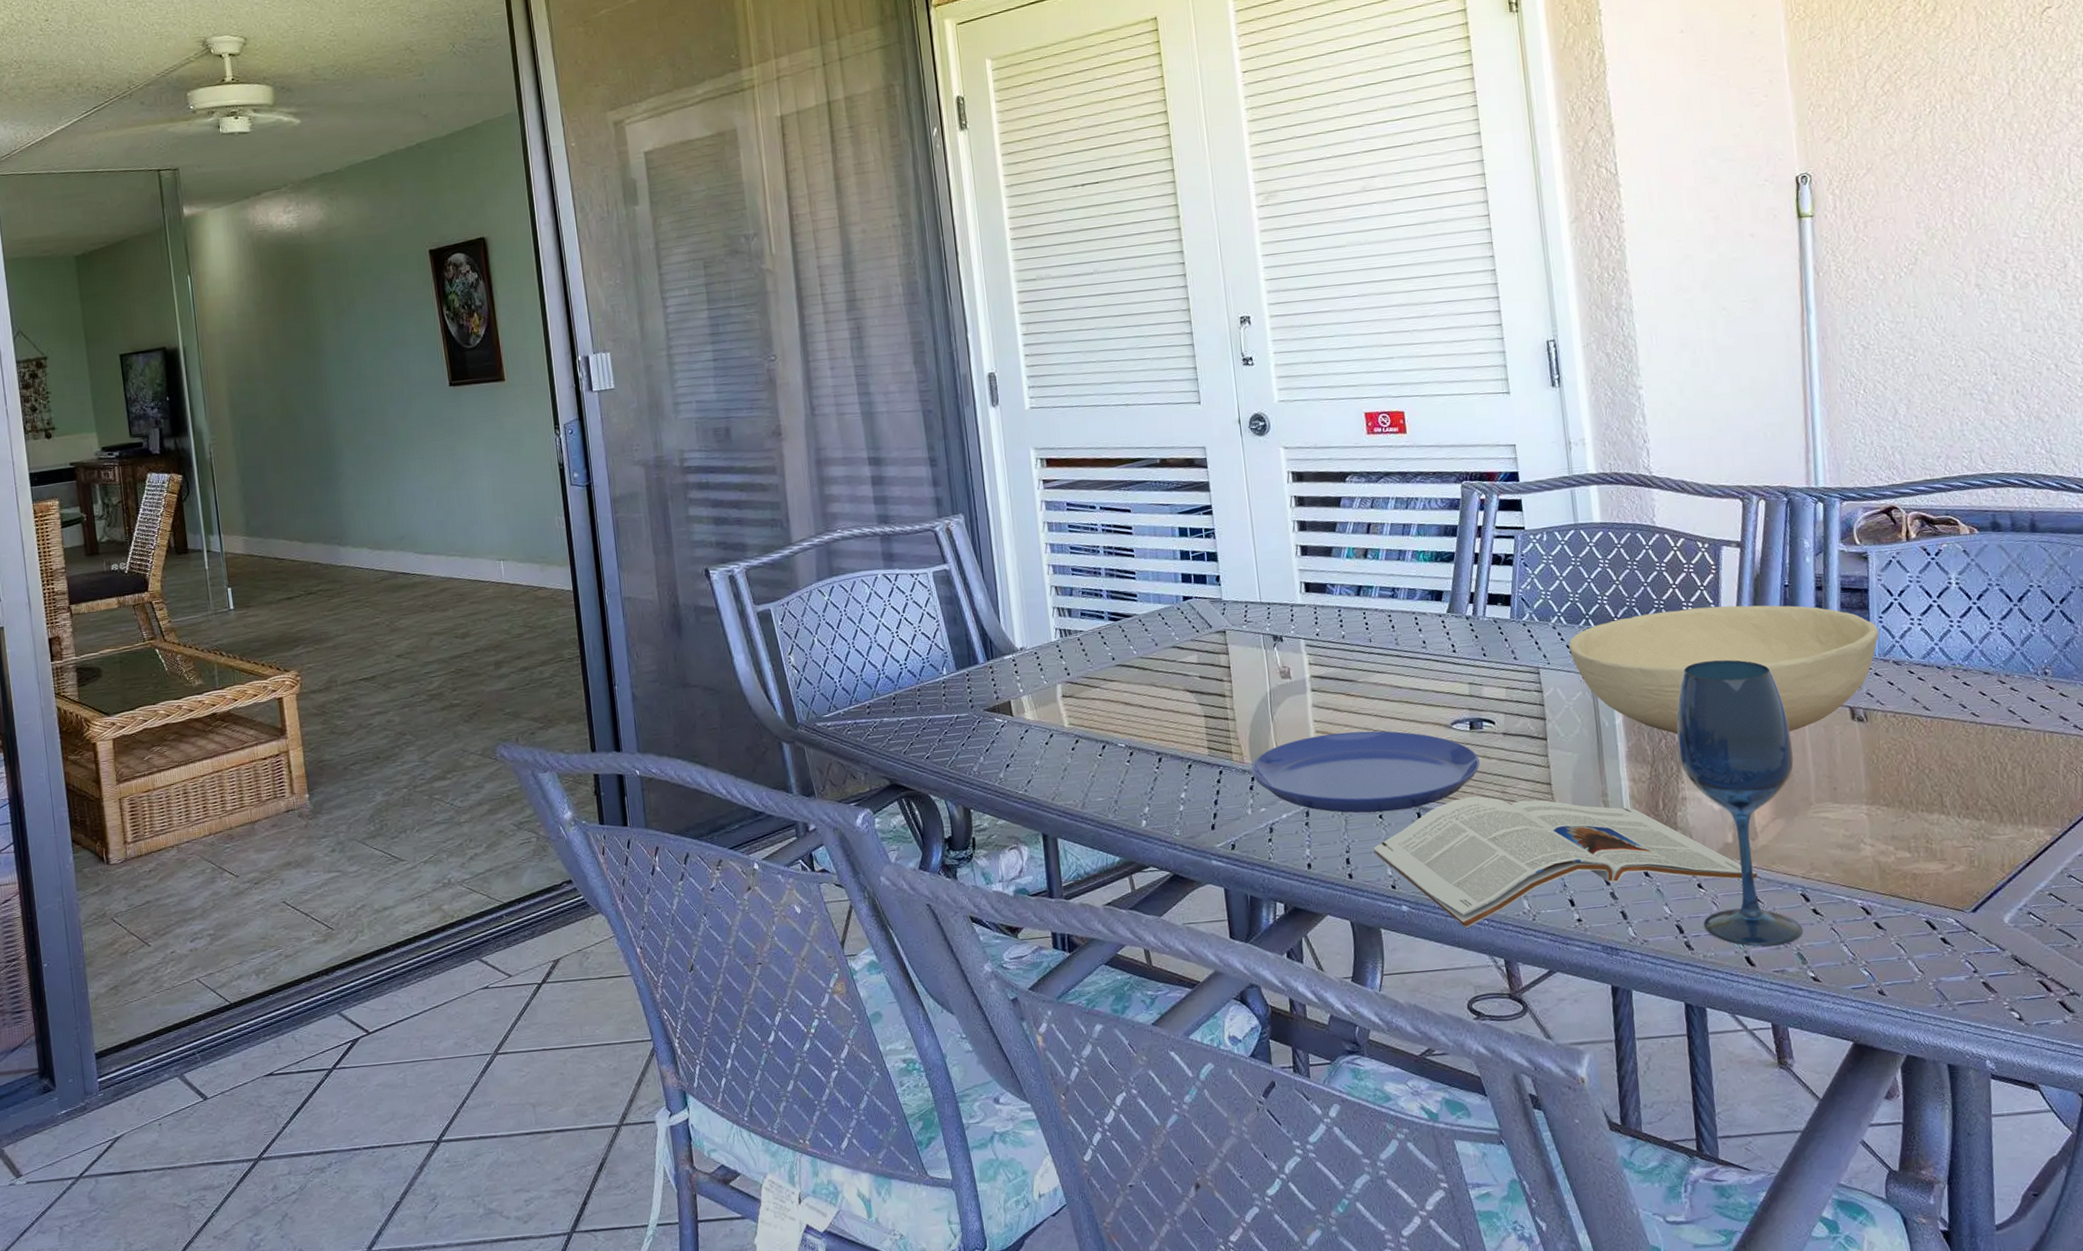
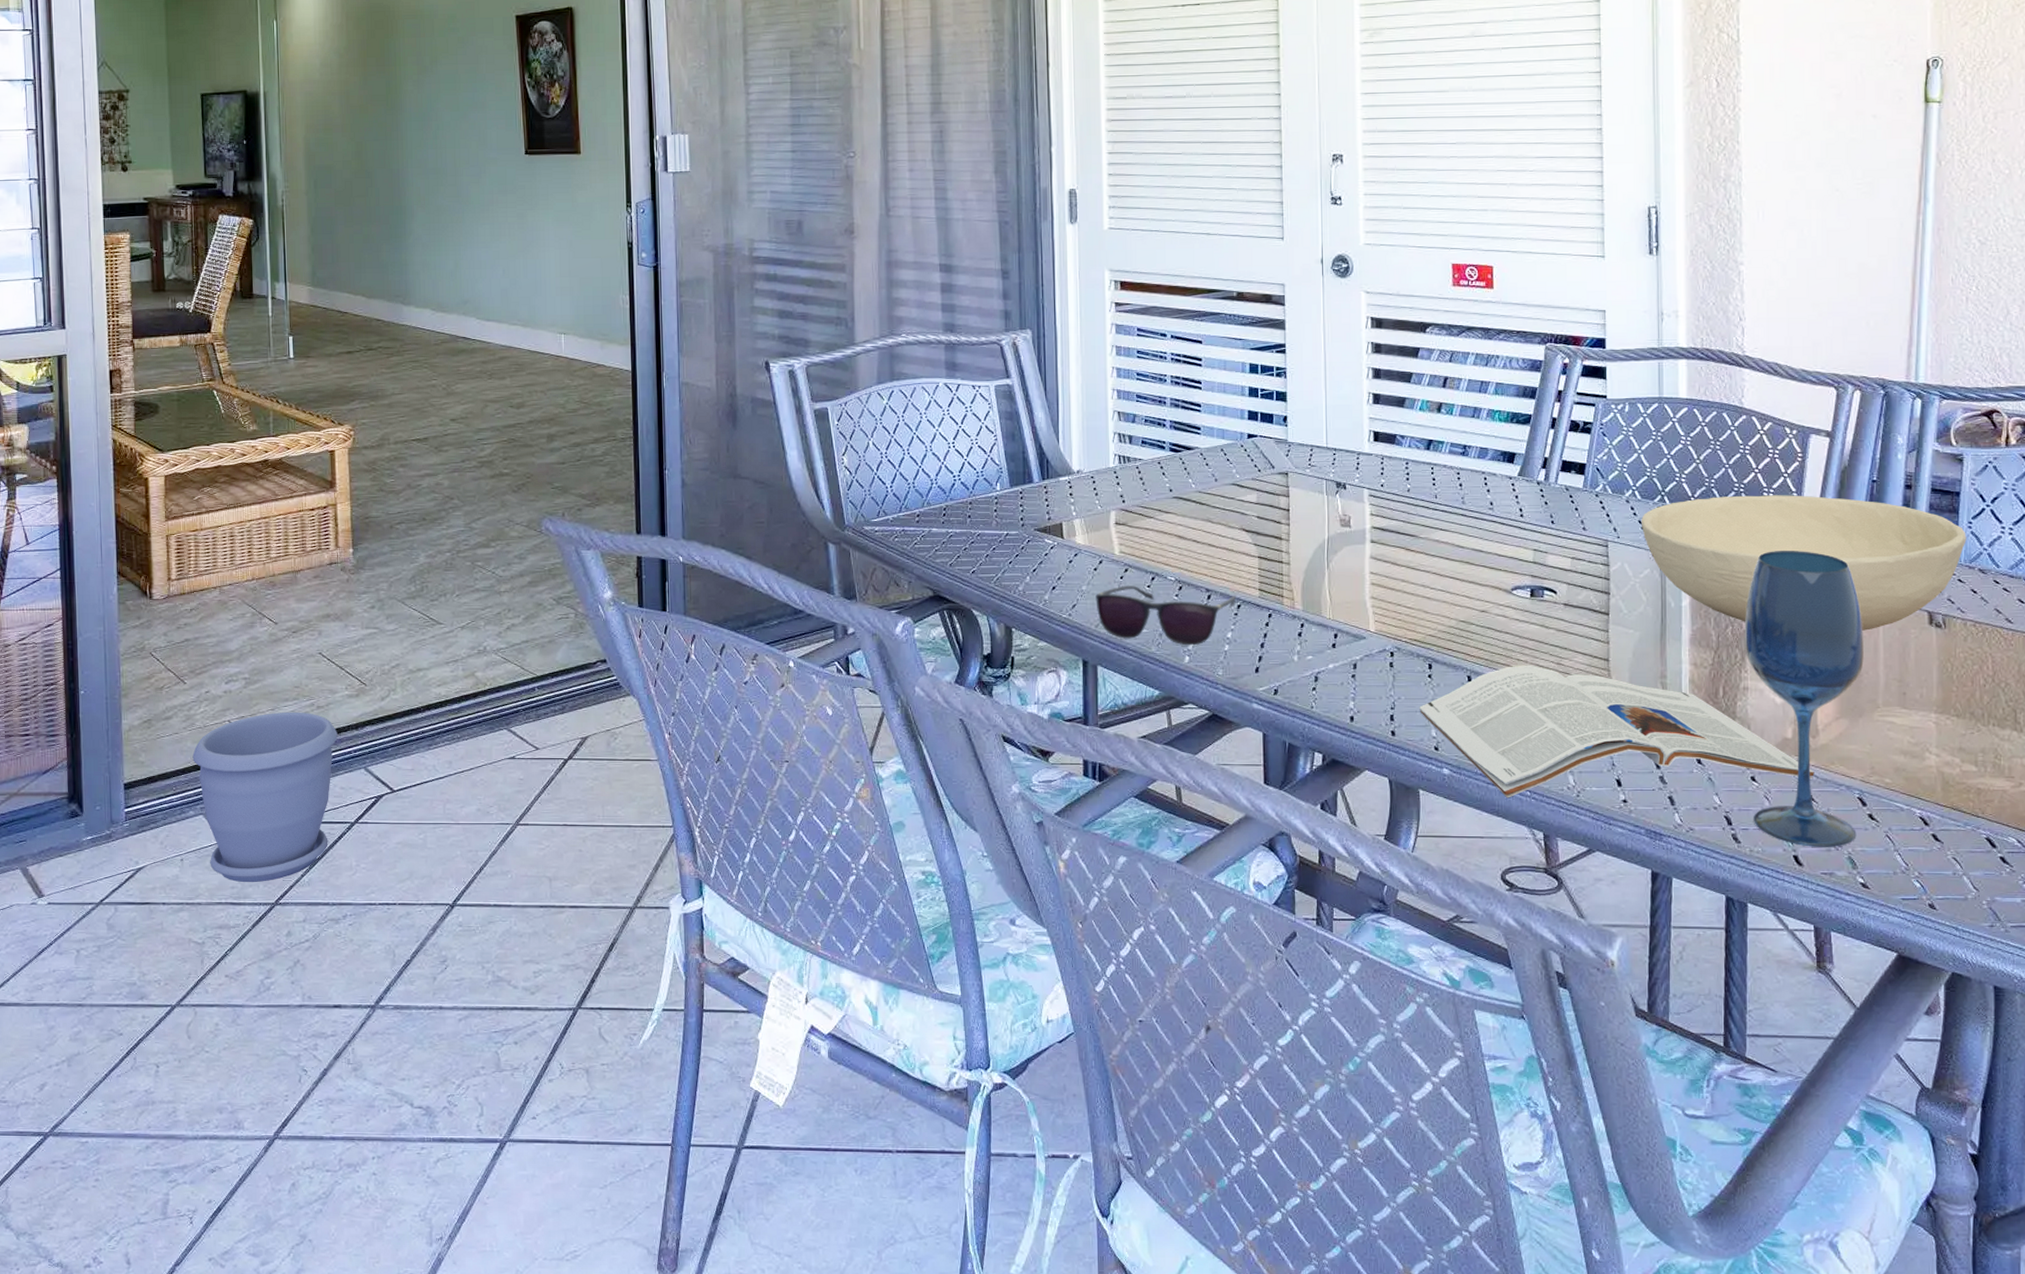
flowerpot: none [162,963,309,1141] -> present [192,712,338,883]
sunglasses: none [1049,755,1186,810] -> present [1095,584,1236,646]
plate: present [1251,731,1480,813] -> none [1301,587,1537,672]

